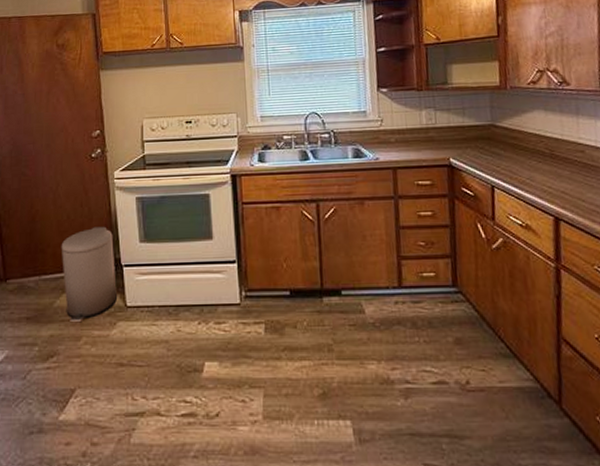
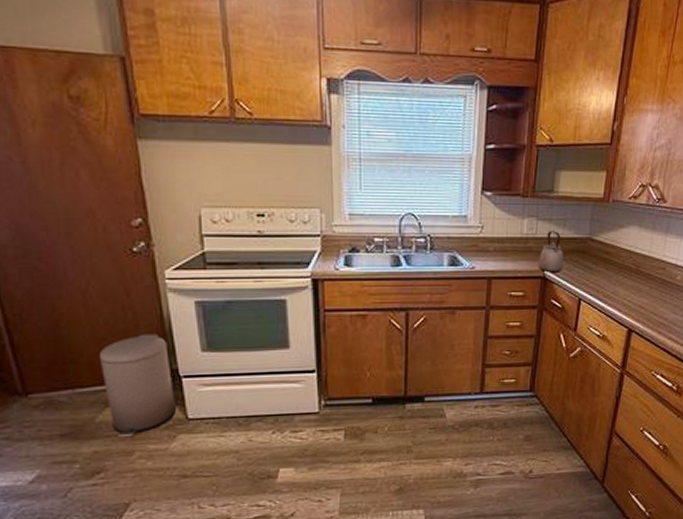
kettle: none [442,120,469,161] -> present [538,231,563,273]

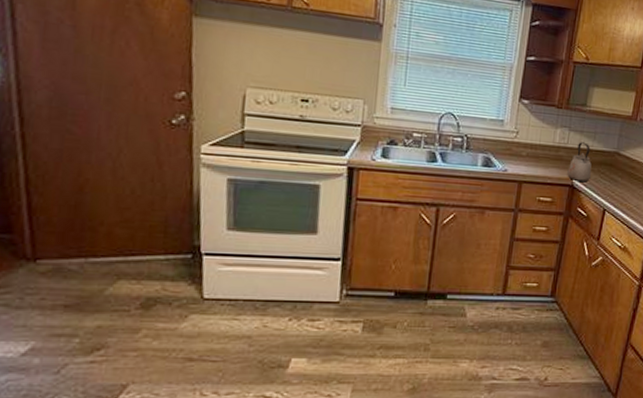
pedal bin: present [98,333,176,438] -> none [119,207,193,314]

